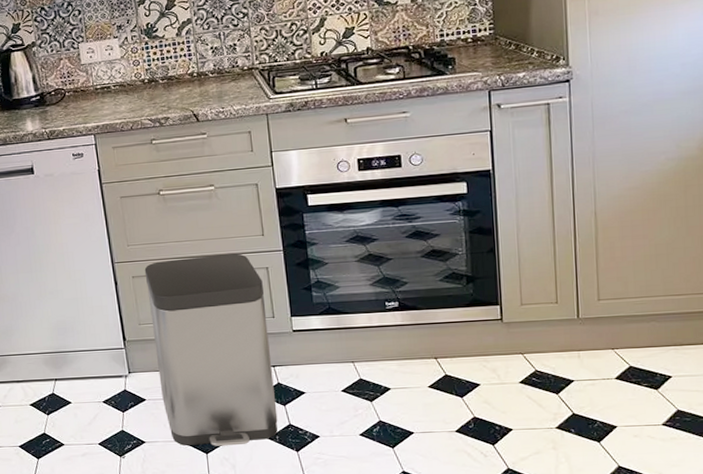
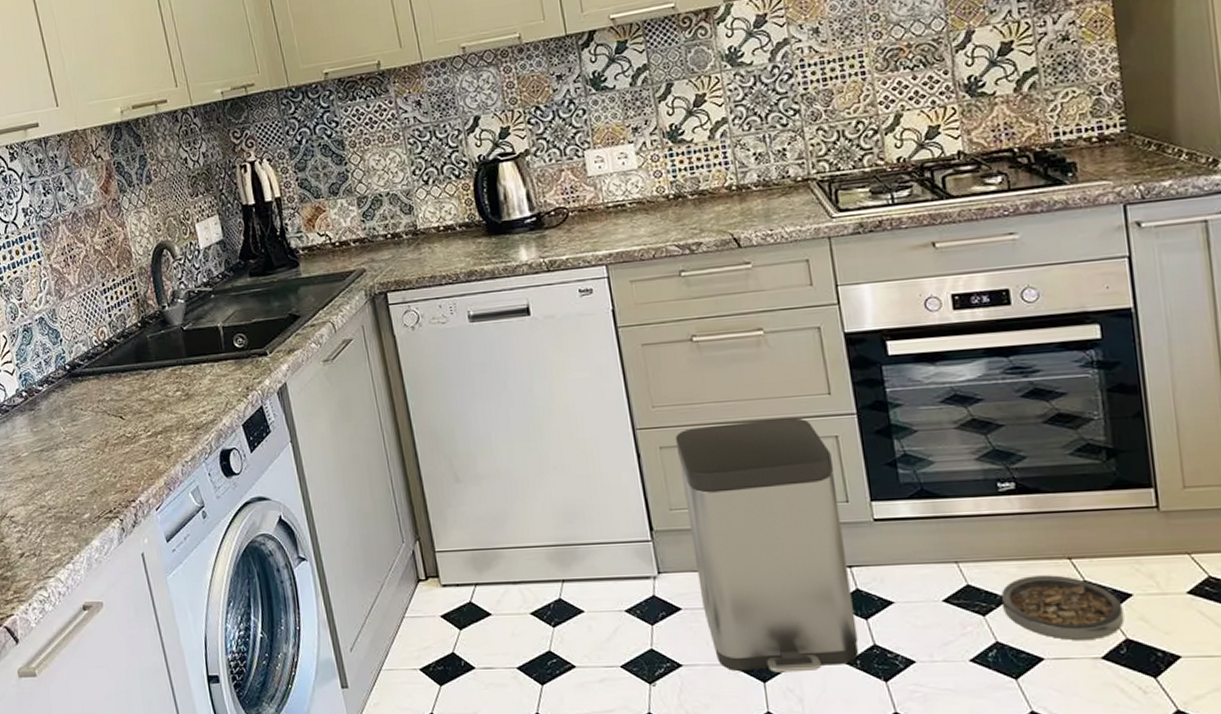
pet bowl: none [385,370,473,419] -> present [1001,575,1124,640]

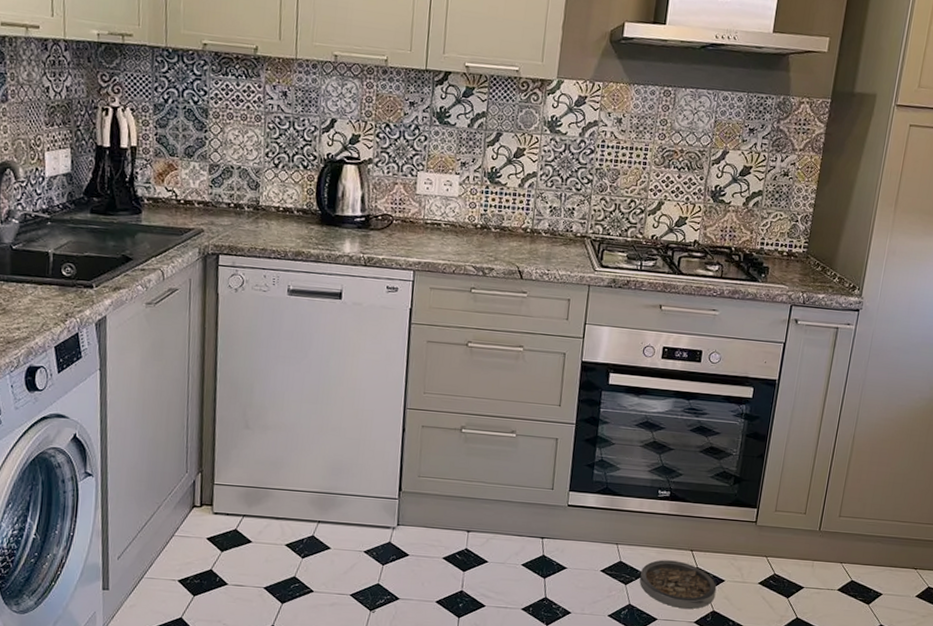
pedal bin: present [675,417,858,673] -> none [426,414,550,613]

